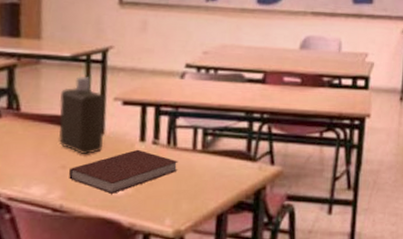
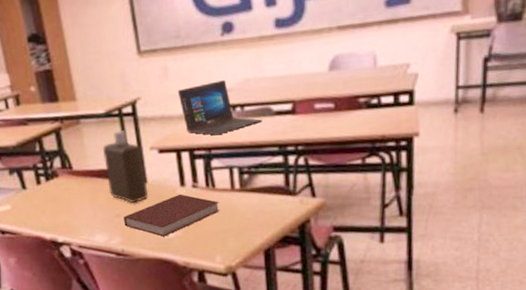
laptop: none [153,42,233,94] -> present [177,80,262,136]

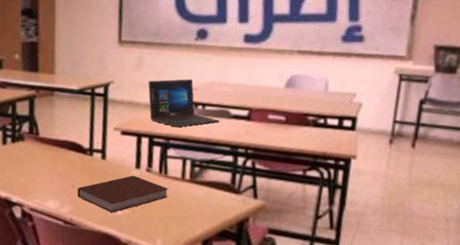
bottle: present [103,130,149,203] -> none [69,108,107,177]

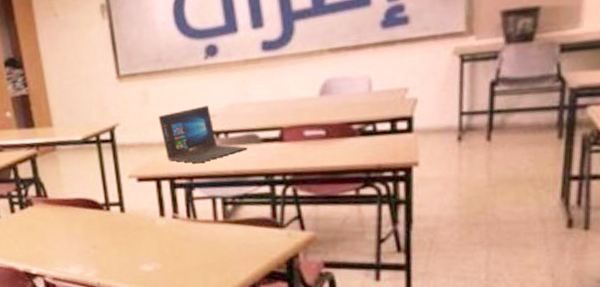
notebook: present [77,175,169,213] -> none [100,225,202,270]

